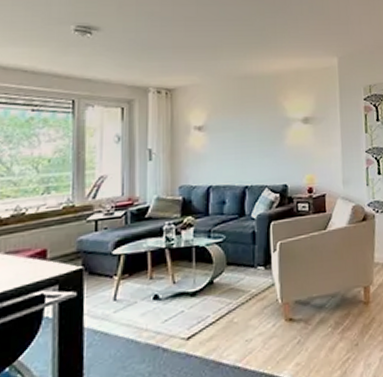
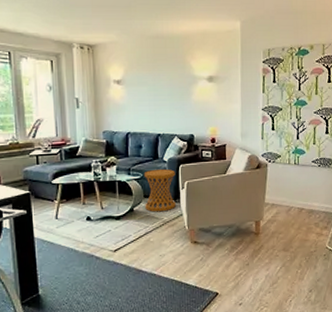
side table: none [227,227,266,284] -> present [144,168,176,212]

